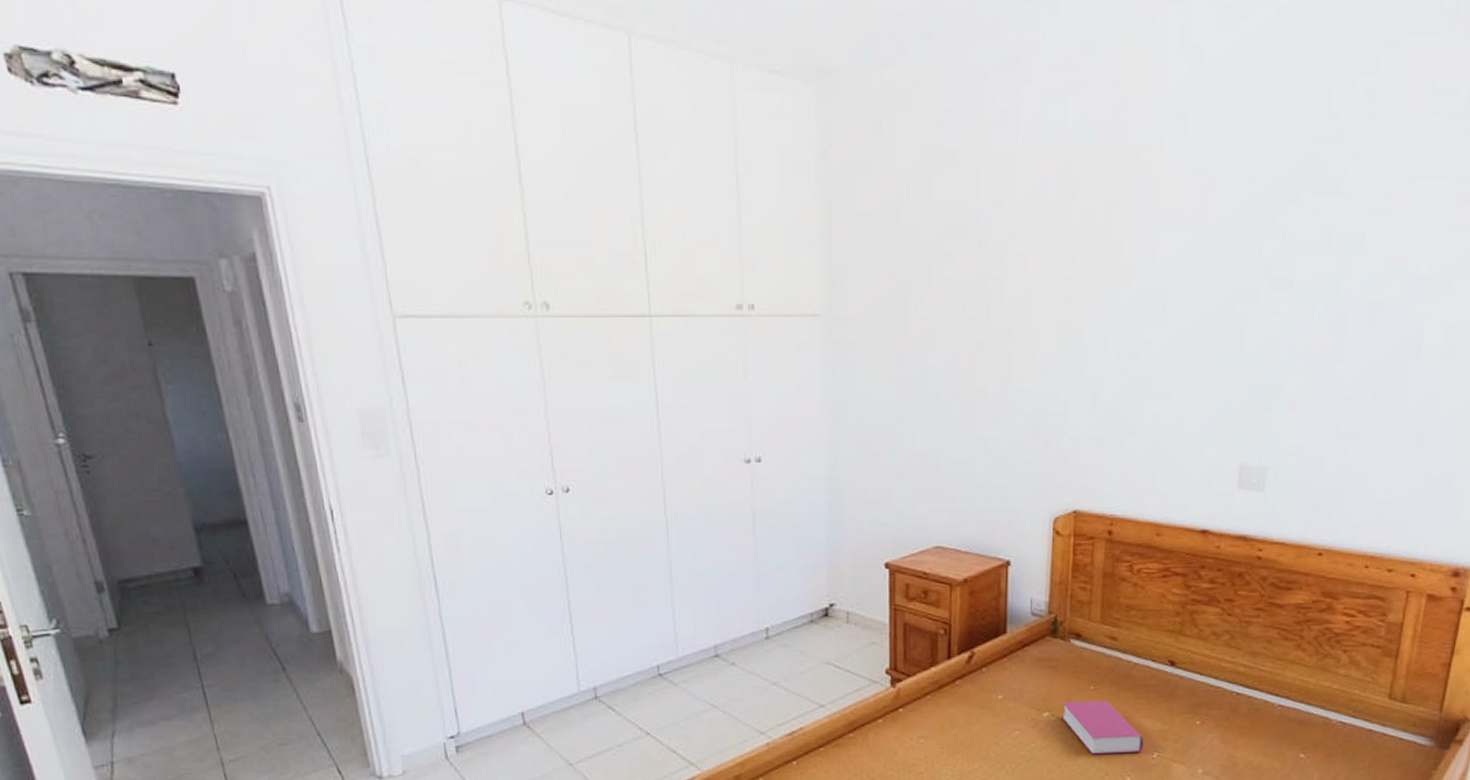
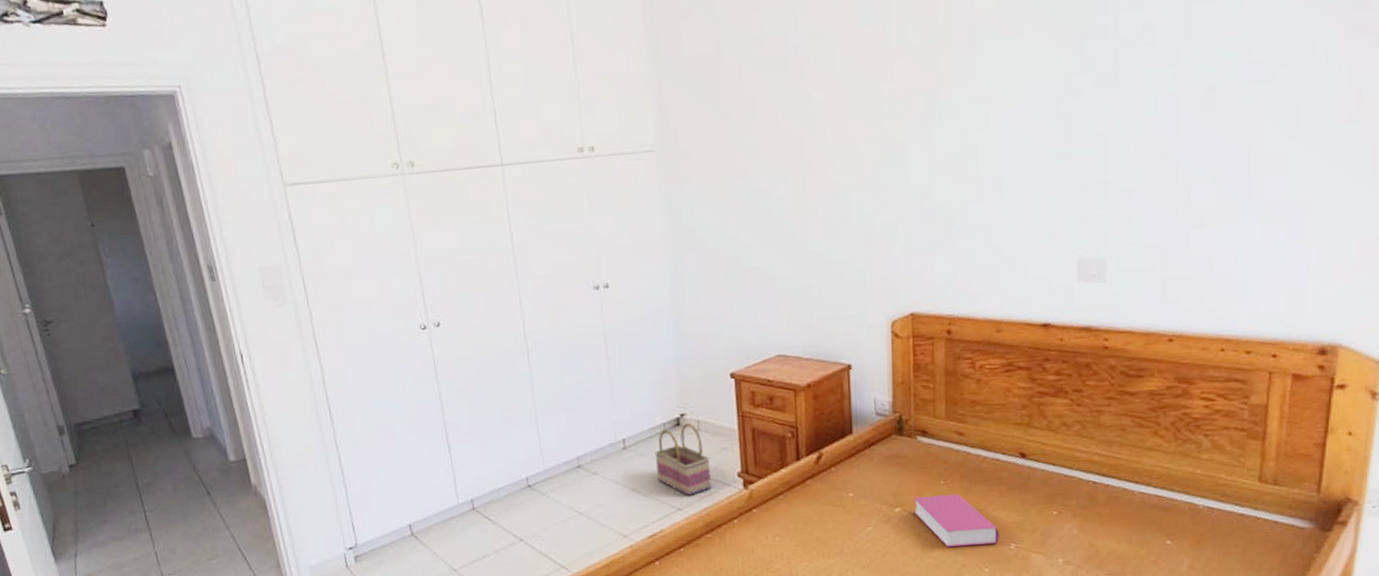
basket: none [799,614,858,692] -> present [654,423,711,496]

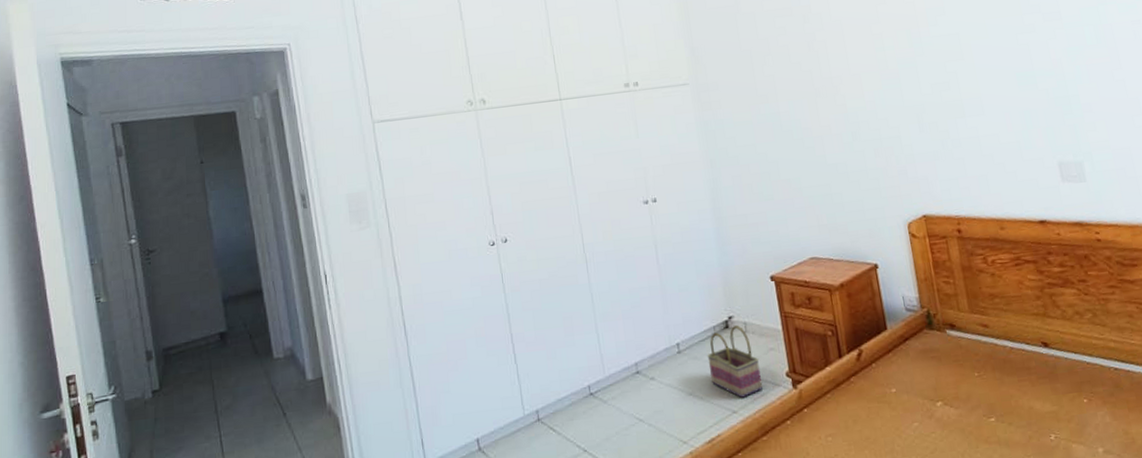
book: present [914,494,1000,548] -> none [952,385,1039,441]

